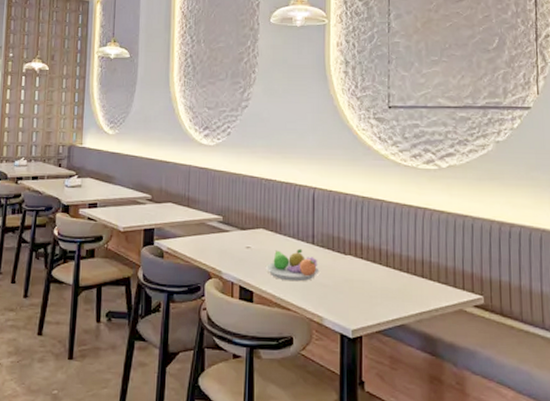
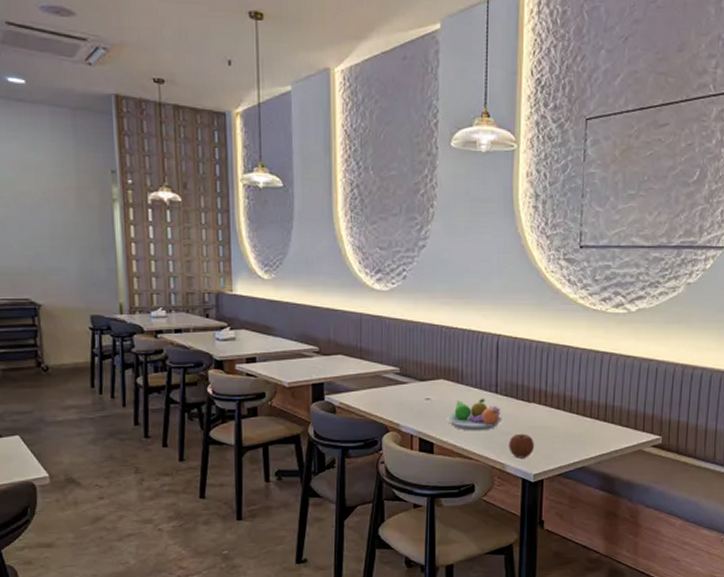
apple: none [326,286,351,312] -> present [509,433,534,458]

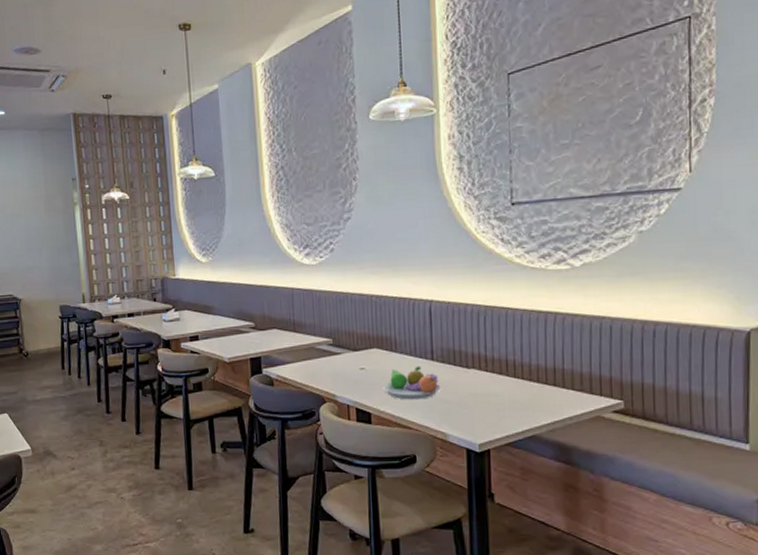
apple: present [509,433,534,458] -> none [449,401,477,427]

